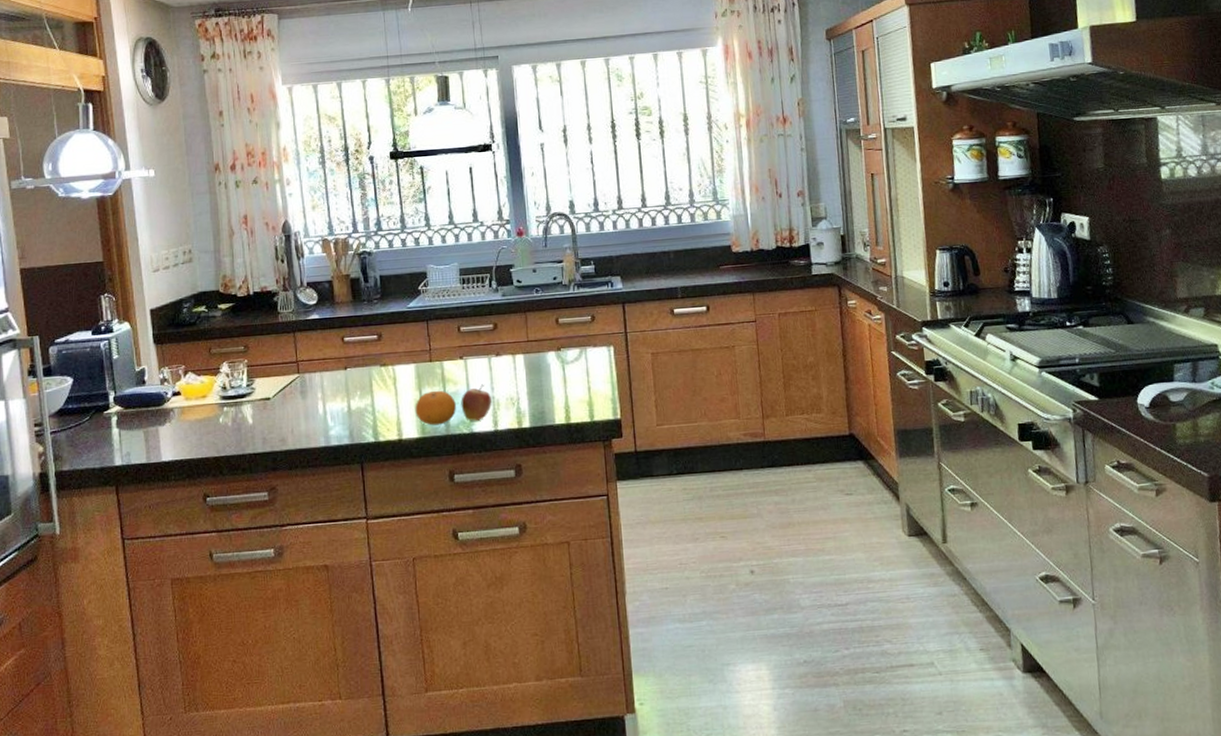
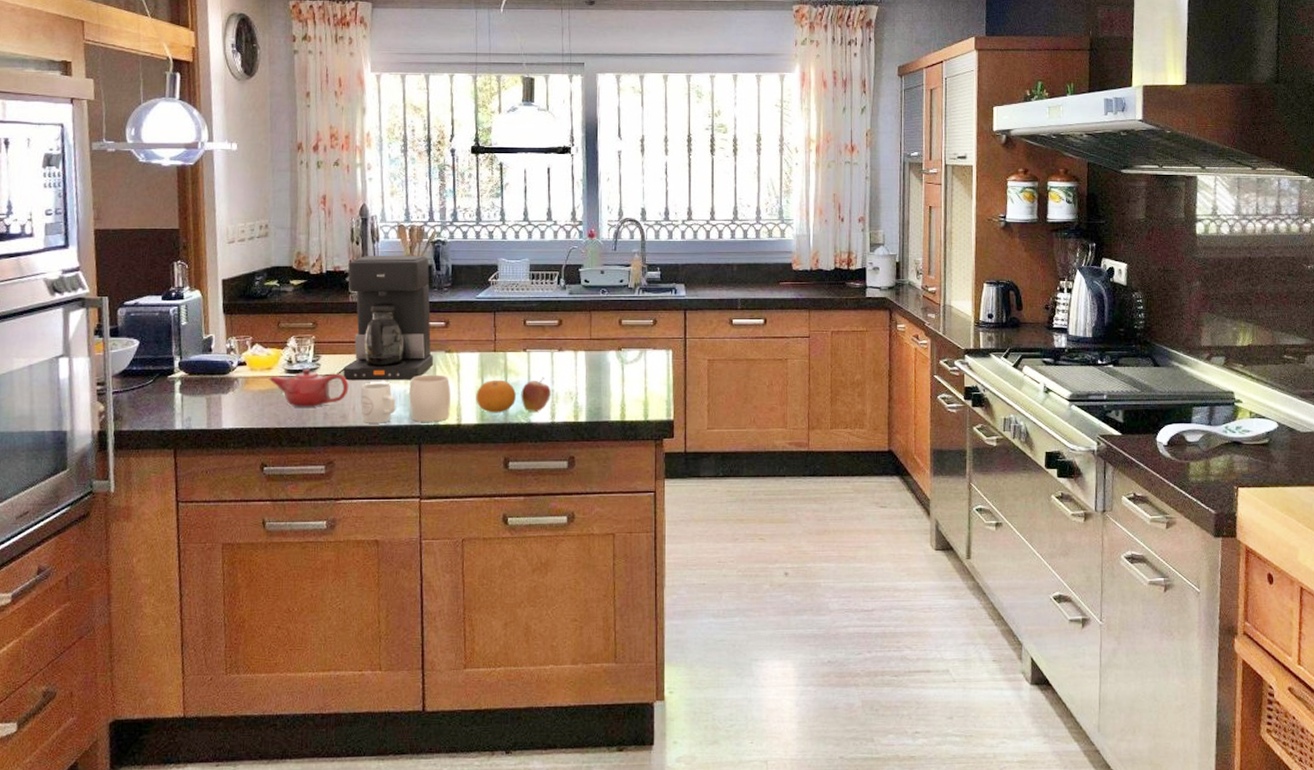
teapot: none [204,393,286,434] -> present [269,368,349,407]
coffee maker: none [275,268,370,403] -> present [343,255,434,381]
mug: none [298,402,335,446] -> present [361,382,396,423]
mug: none [347,389,390,440] -> present [409,374,451,422]

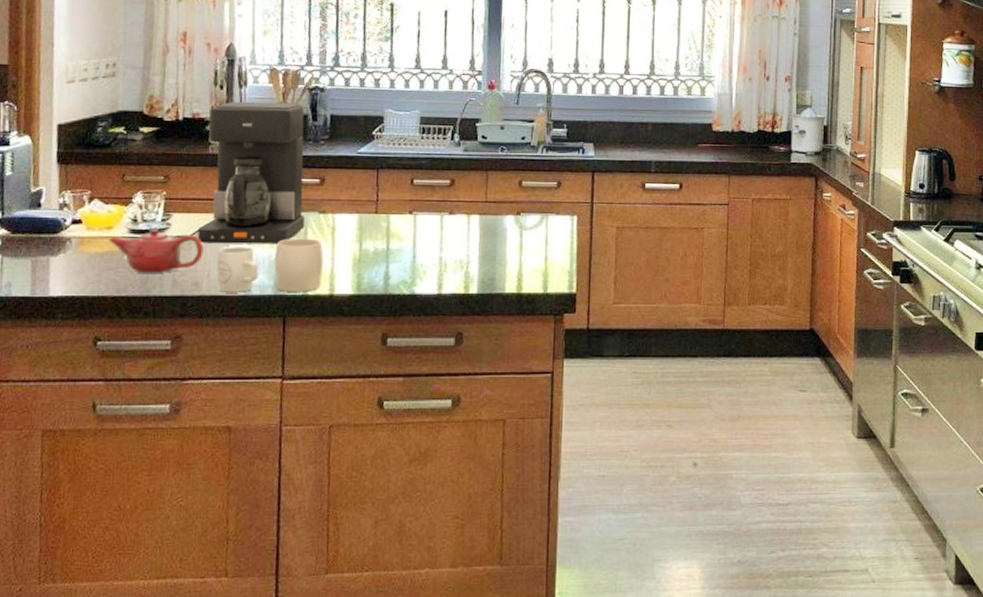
fruit: present [476,379,516,413] -> none [352,245,399,283]
fruit: present [521,377,552,412] -> none [404,243,440,282]

